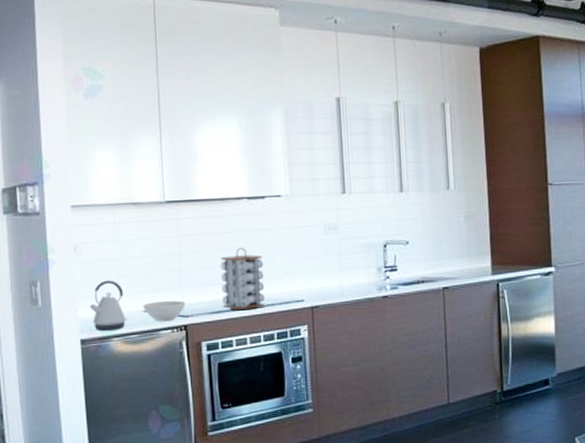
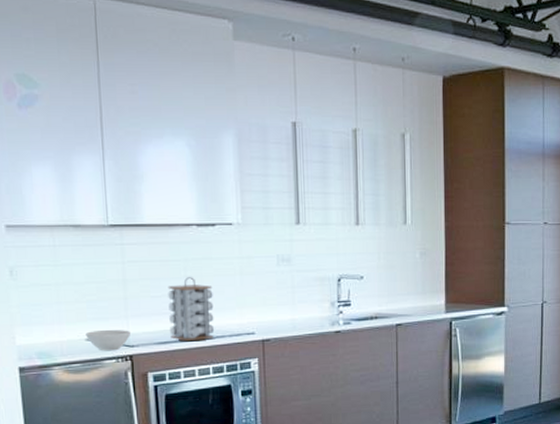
kettle: present [89,280,127,332] -> none [27,306,69,360]

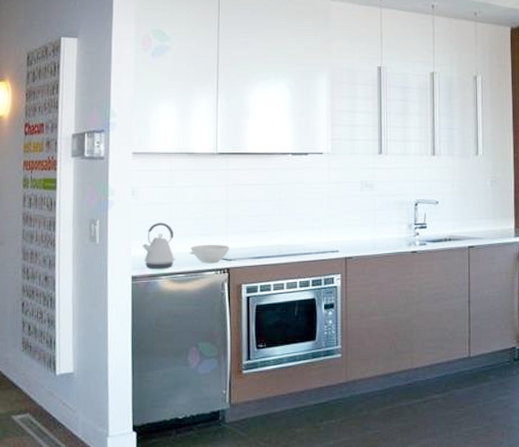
kettle: none [27,306,69,360] -> present [142,222,175,270]
spice rack: present [168,276,215,342] -> none [264,198,303,257]

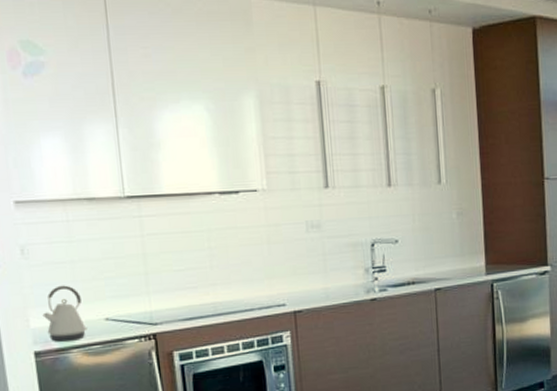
bowl: present [191,244,230,264] -> none [105,307,154,331]

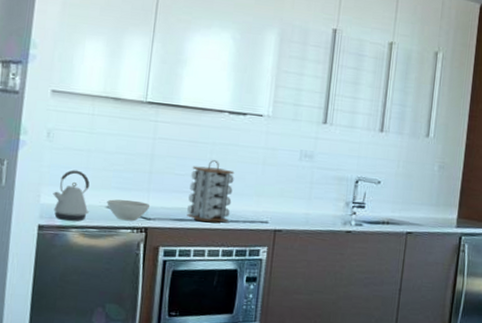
bowl: none [105,307,154,331] -> present [107,199,151,222]
spice rack: none [191,247,243,317] -> present [187,159,235,223]

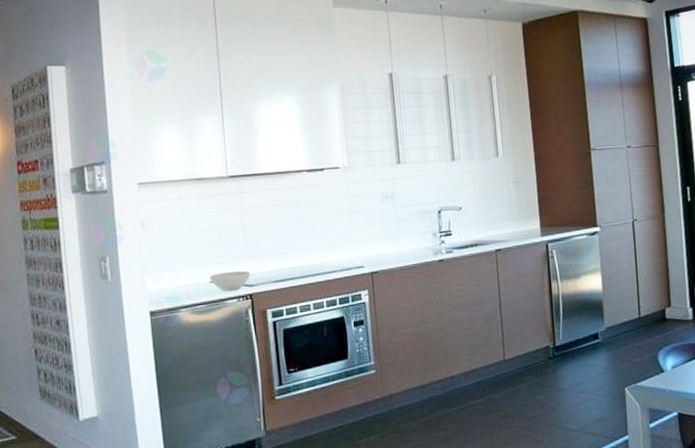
kettle: present [53,170,90,222] -> none [157,253,194,304]
spice rack: present [187,159,235,223] -> none [283,217,327,279]

